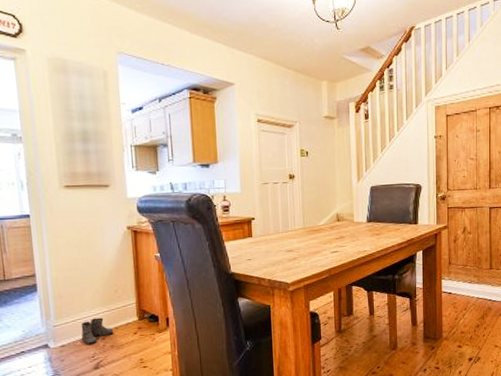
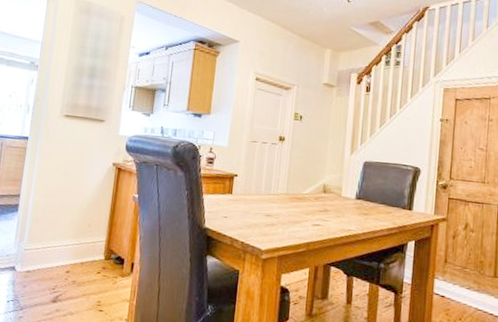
boots: present [81,317,114,345] -> none [46,248,79,276]

